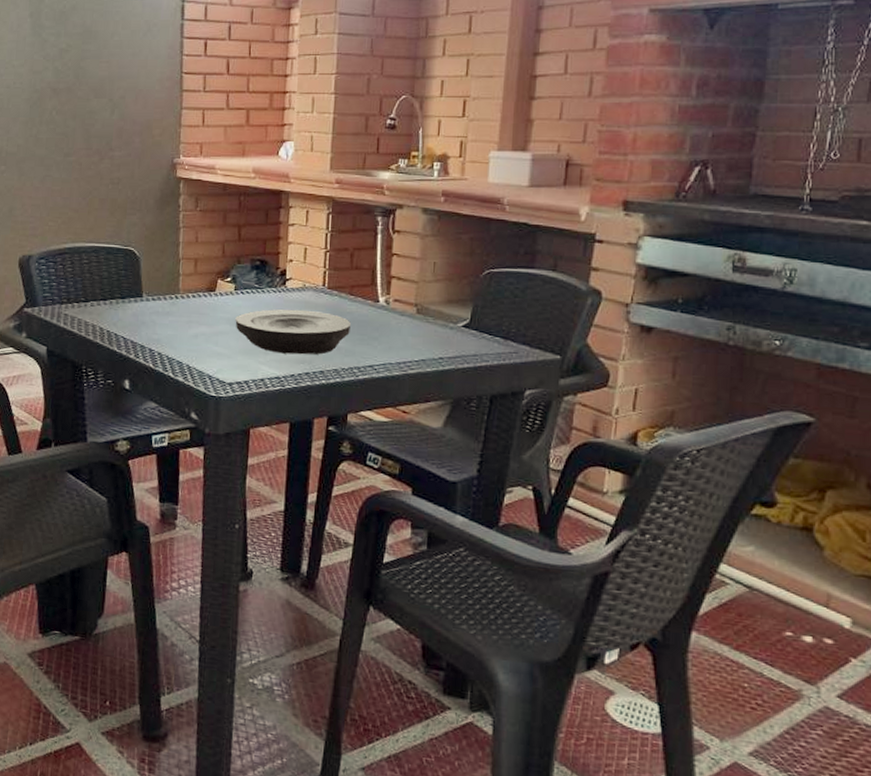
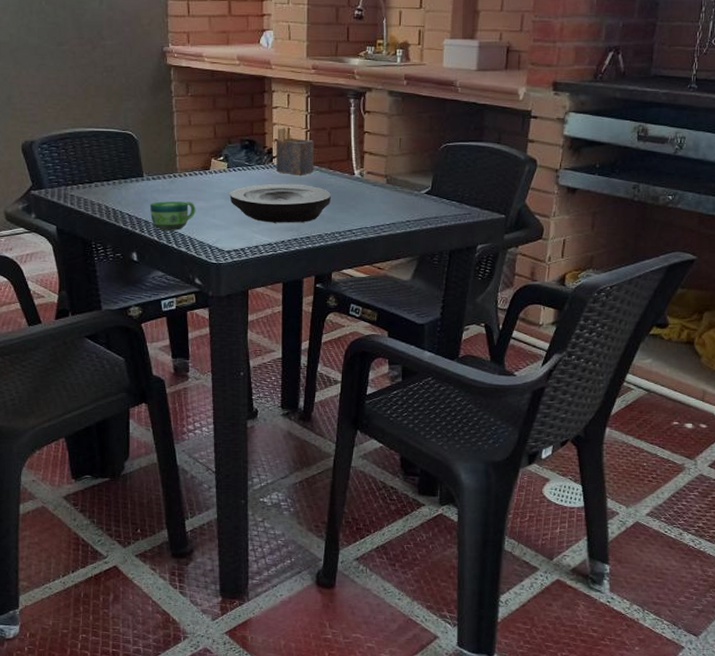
cup: none [147,324,197,358] -> present [149,201,196,231]
napkin holder: none [289,247,334,301] -> present [276,128,314,175]

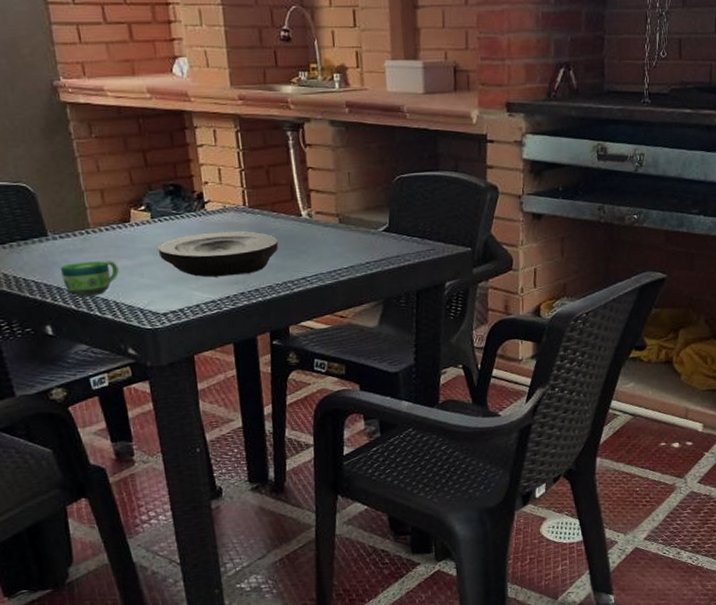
napkin holder: present [276,128,314,175] -> none [206,168,254,221]

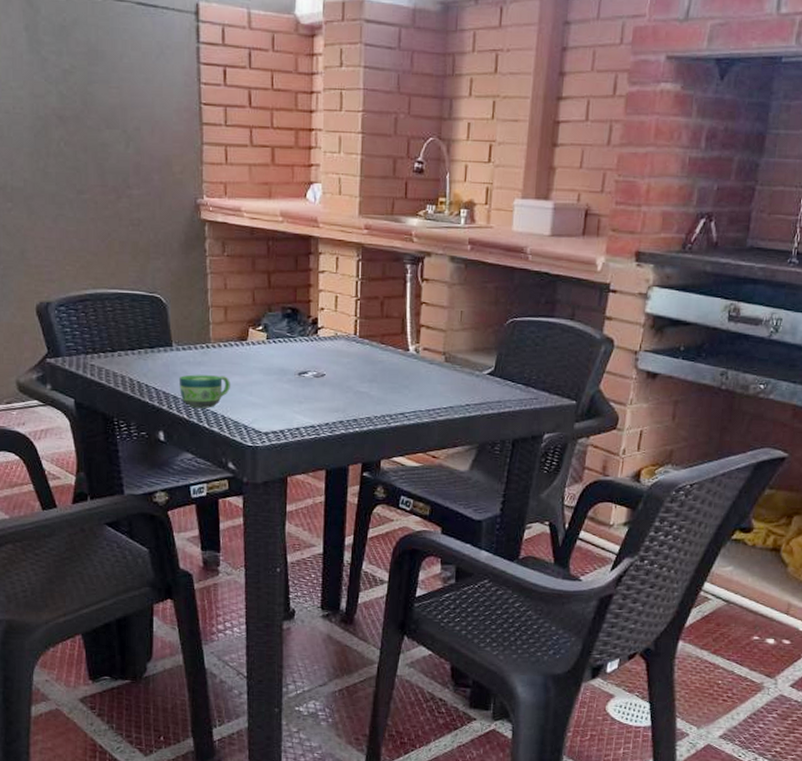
plate: present [157,231,279,278] -> none [268,358,383,404]

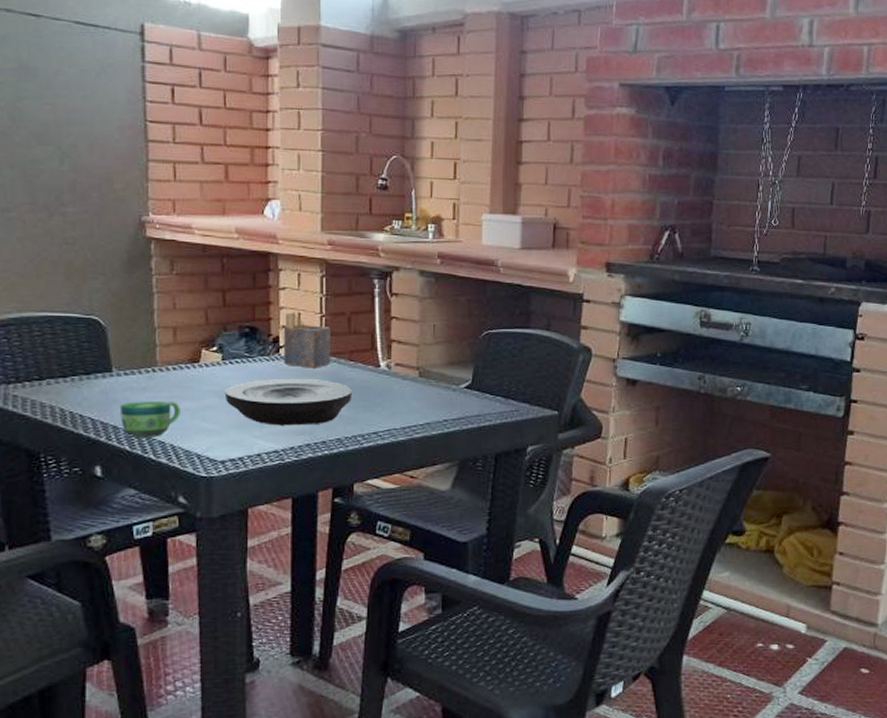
plate: none [268,358,383,404] -> present [224,378,353,426]
napkin holder: none [321,295,365,350] -> present [284,312,330,368]

